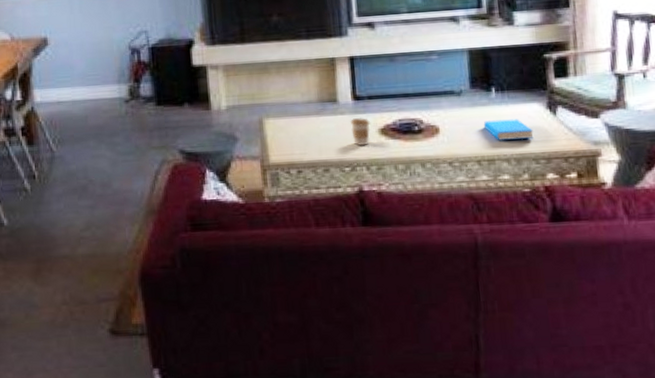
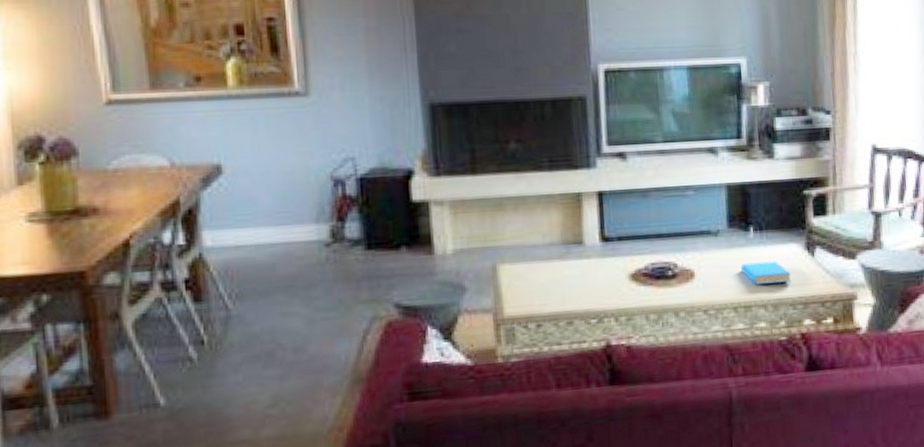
coffee cup: present [349,118,370,146] -> none [597,262,620,295]

